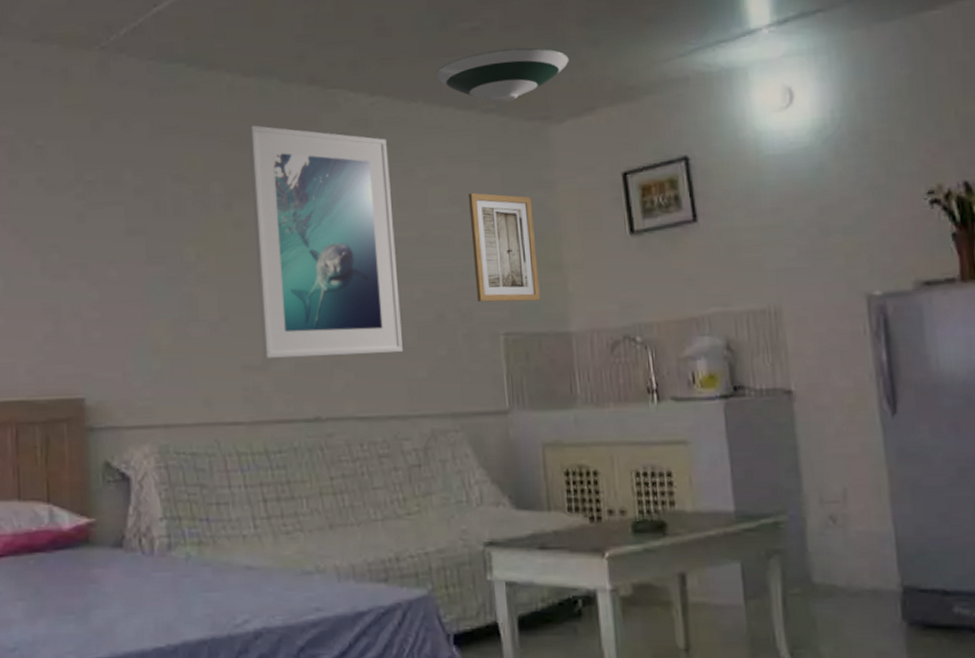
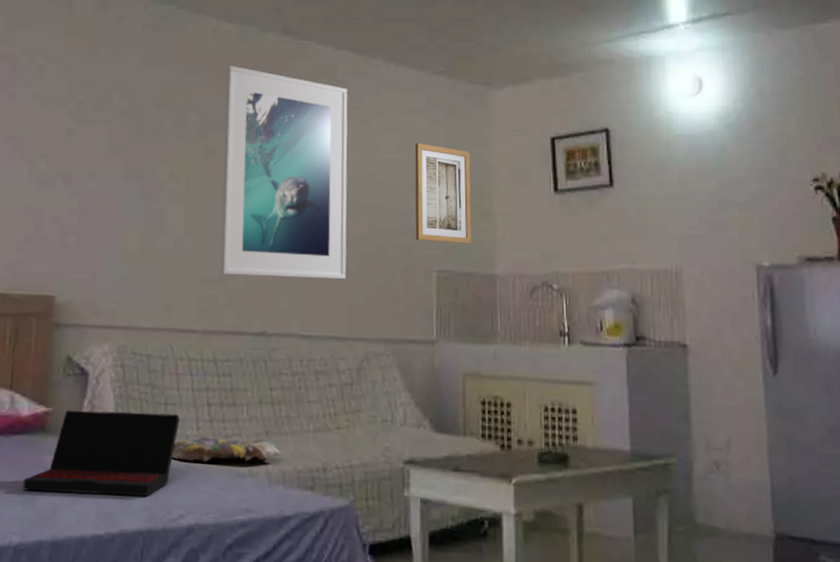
laptop: none [73,514,235,608] -> present [23,410,180,497]
cushion: none [229,532,350,562] -> present [172,437,282,462]
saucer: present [435,47,569,103] -> none [394,21,512,66]

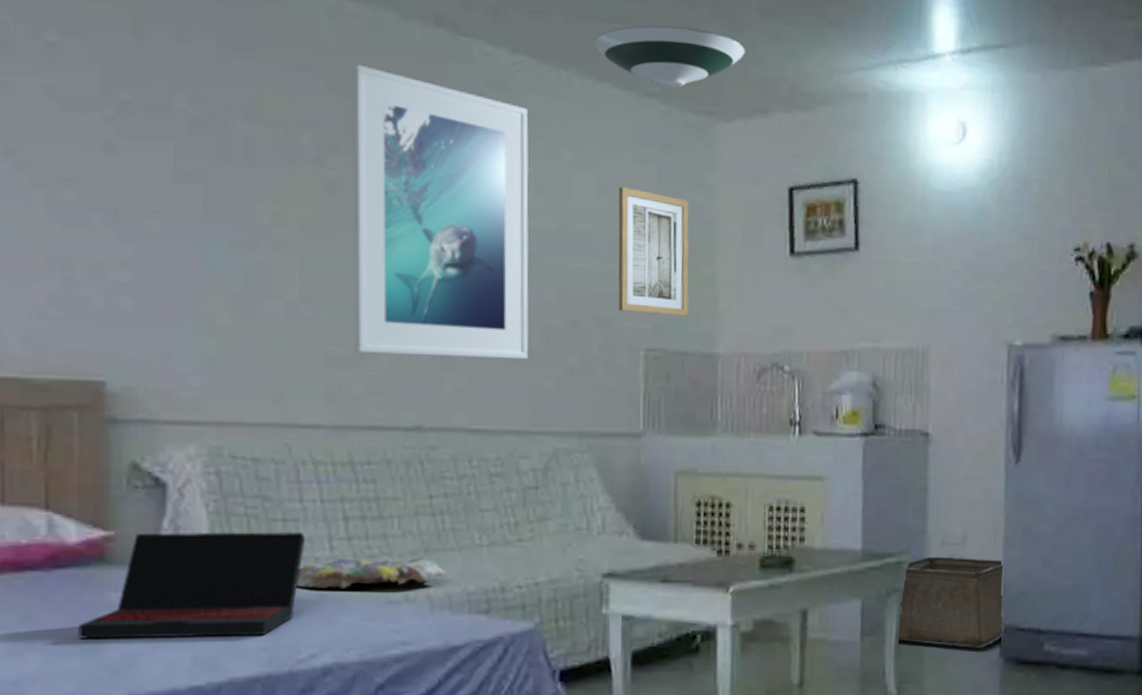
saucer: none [394,21,512,66] -> present [592,25,745,88]
storage bin: none [668,460,776,553] -> present [896,556,1004,647]

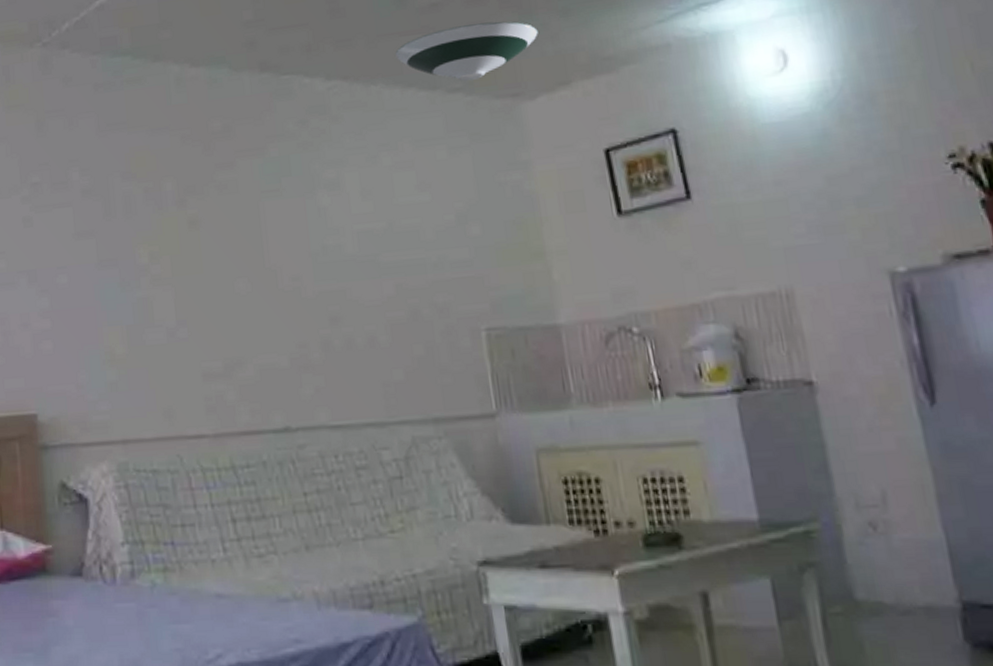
laptop: present [78,532,306,639] -> none [31,536,203,644]
cushion: present [296,557,447,588] -> none [198,554,329,590]
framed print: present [353,64,529,360] -> none [200,116,376,366]
wall art: present [618,186,690,316] -> none [438,177,523,296]
storage bin: present [896,556,1004,647] -> none [815,521,964,631]

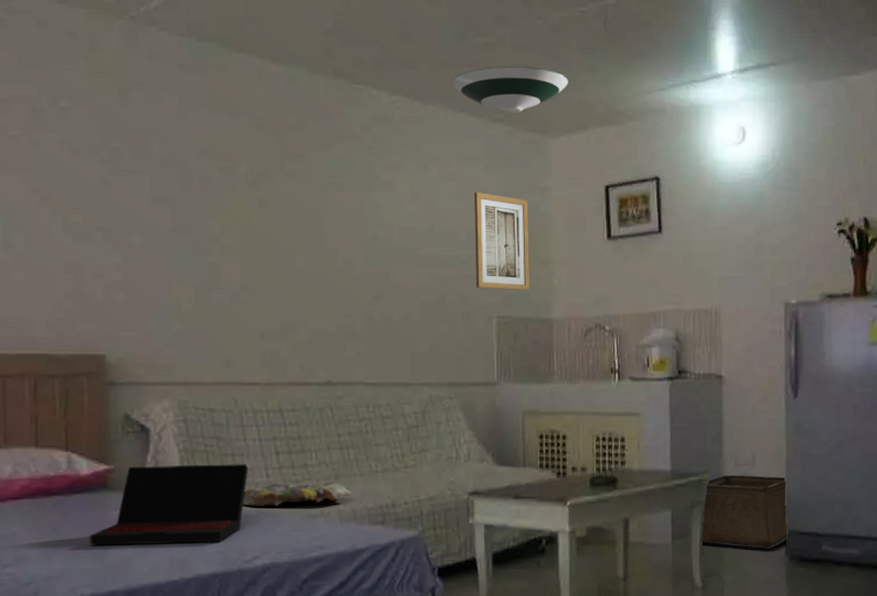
laptop: none [31,536,203,644] -> present [90,464,249,546]
cushion: none [198,554,329,590] -> present [242,482,352,506]
wall art: none [438,177,523,296] -> present [474,191,529,290]
storage bin: none [815,521,964,631] -> present [701,475,789,548]

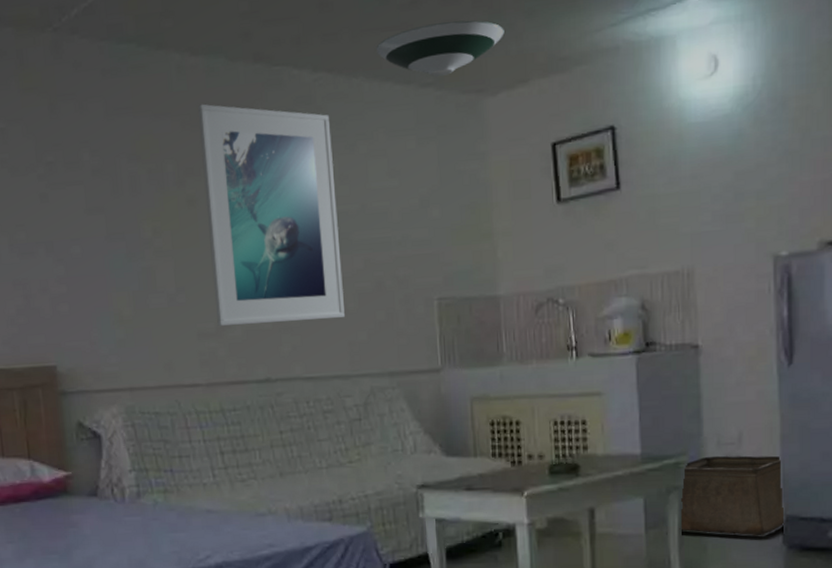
laptop: present [90,464,249,546] -> none [55,465,196,549]
cushion: present [242,482,352,506] -> none [192,479,298,507]
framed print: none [276,110,408,328] -> present [198,104,345,327]
wall art: present [474,191,529,290] -> none [406,165,471,270]

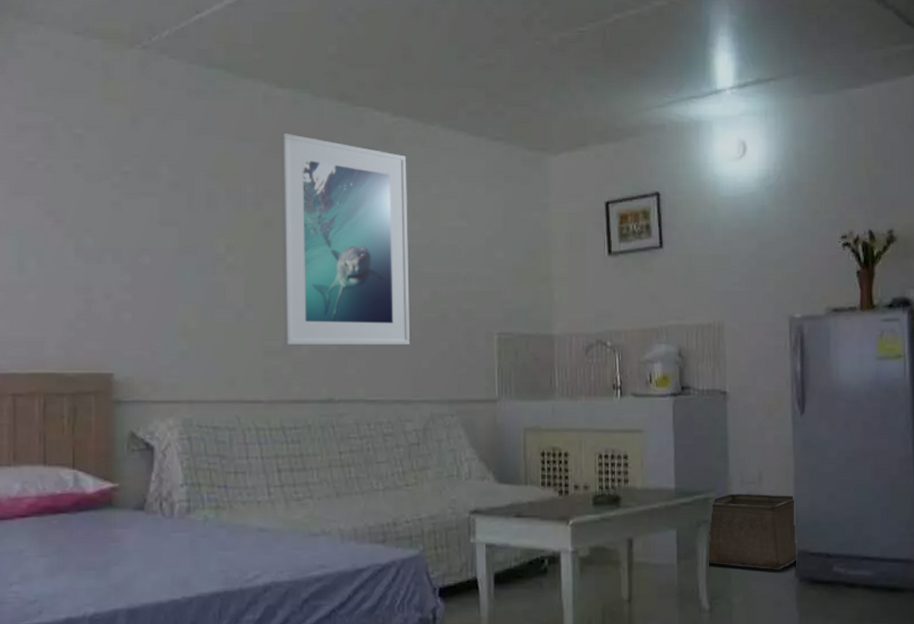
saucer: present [375,20,504,77] -> none [452,86,568,132]

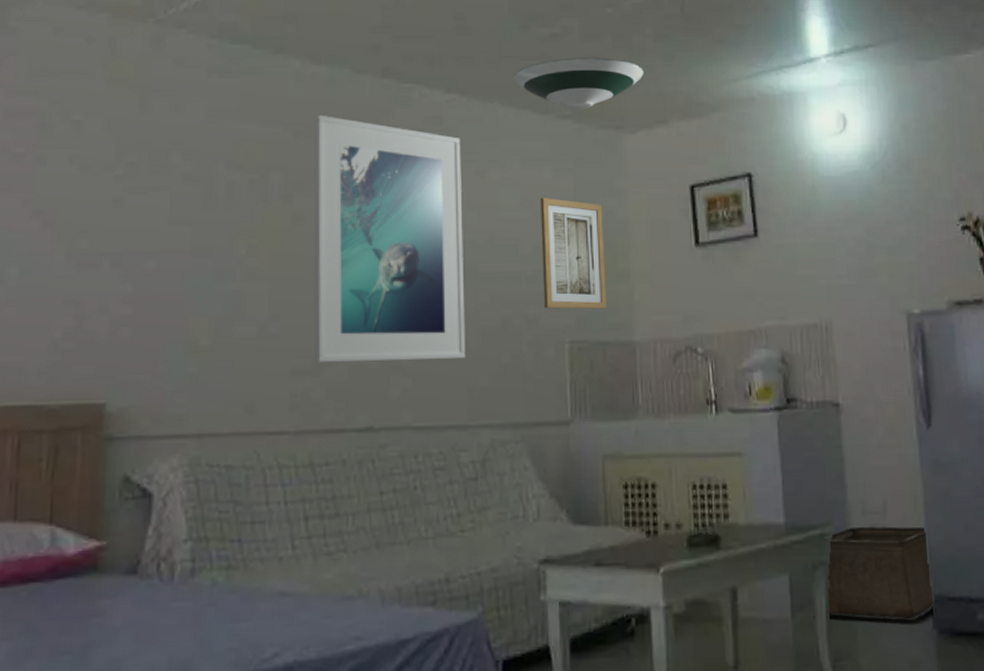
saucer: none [452,86,568,132] -> present [513,58,644,109]
wall art: none [475,209,530,307] -> present [540,197,606,310]

